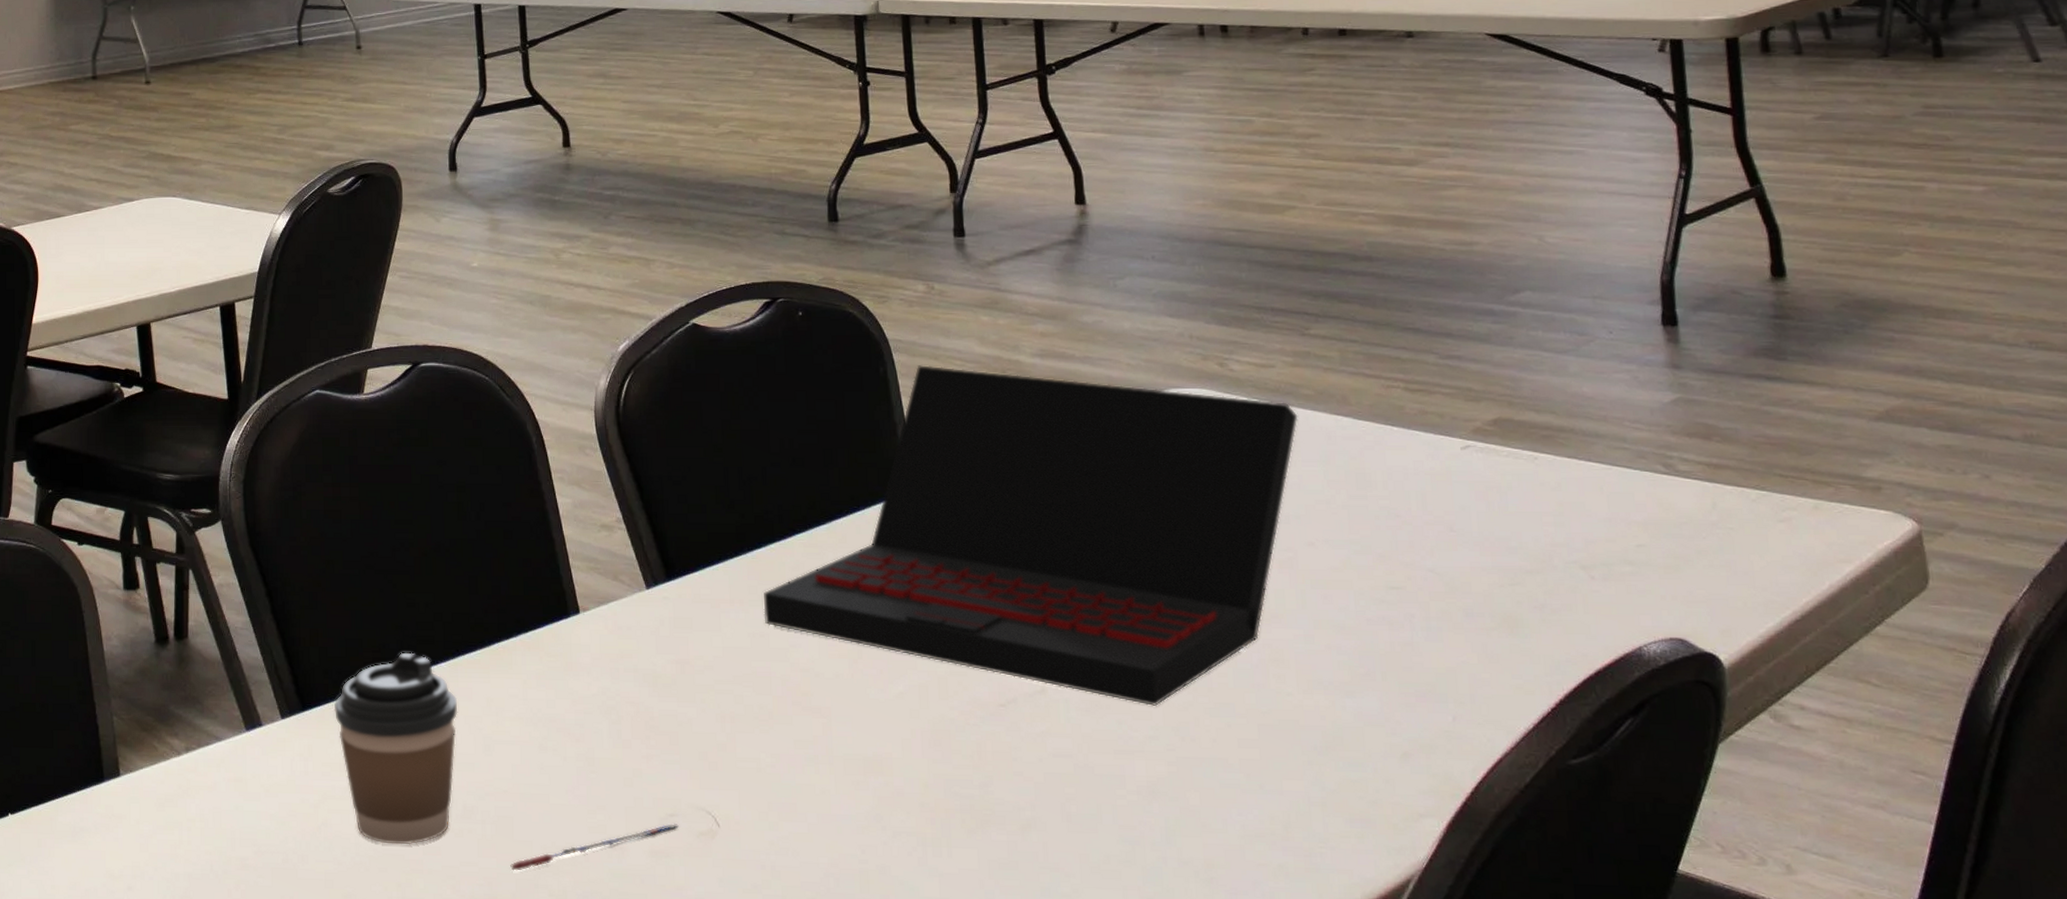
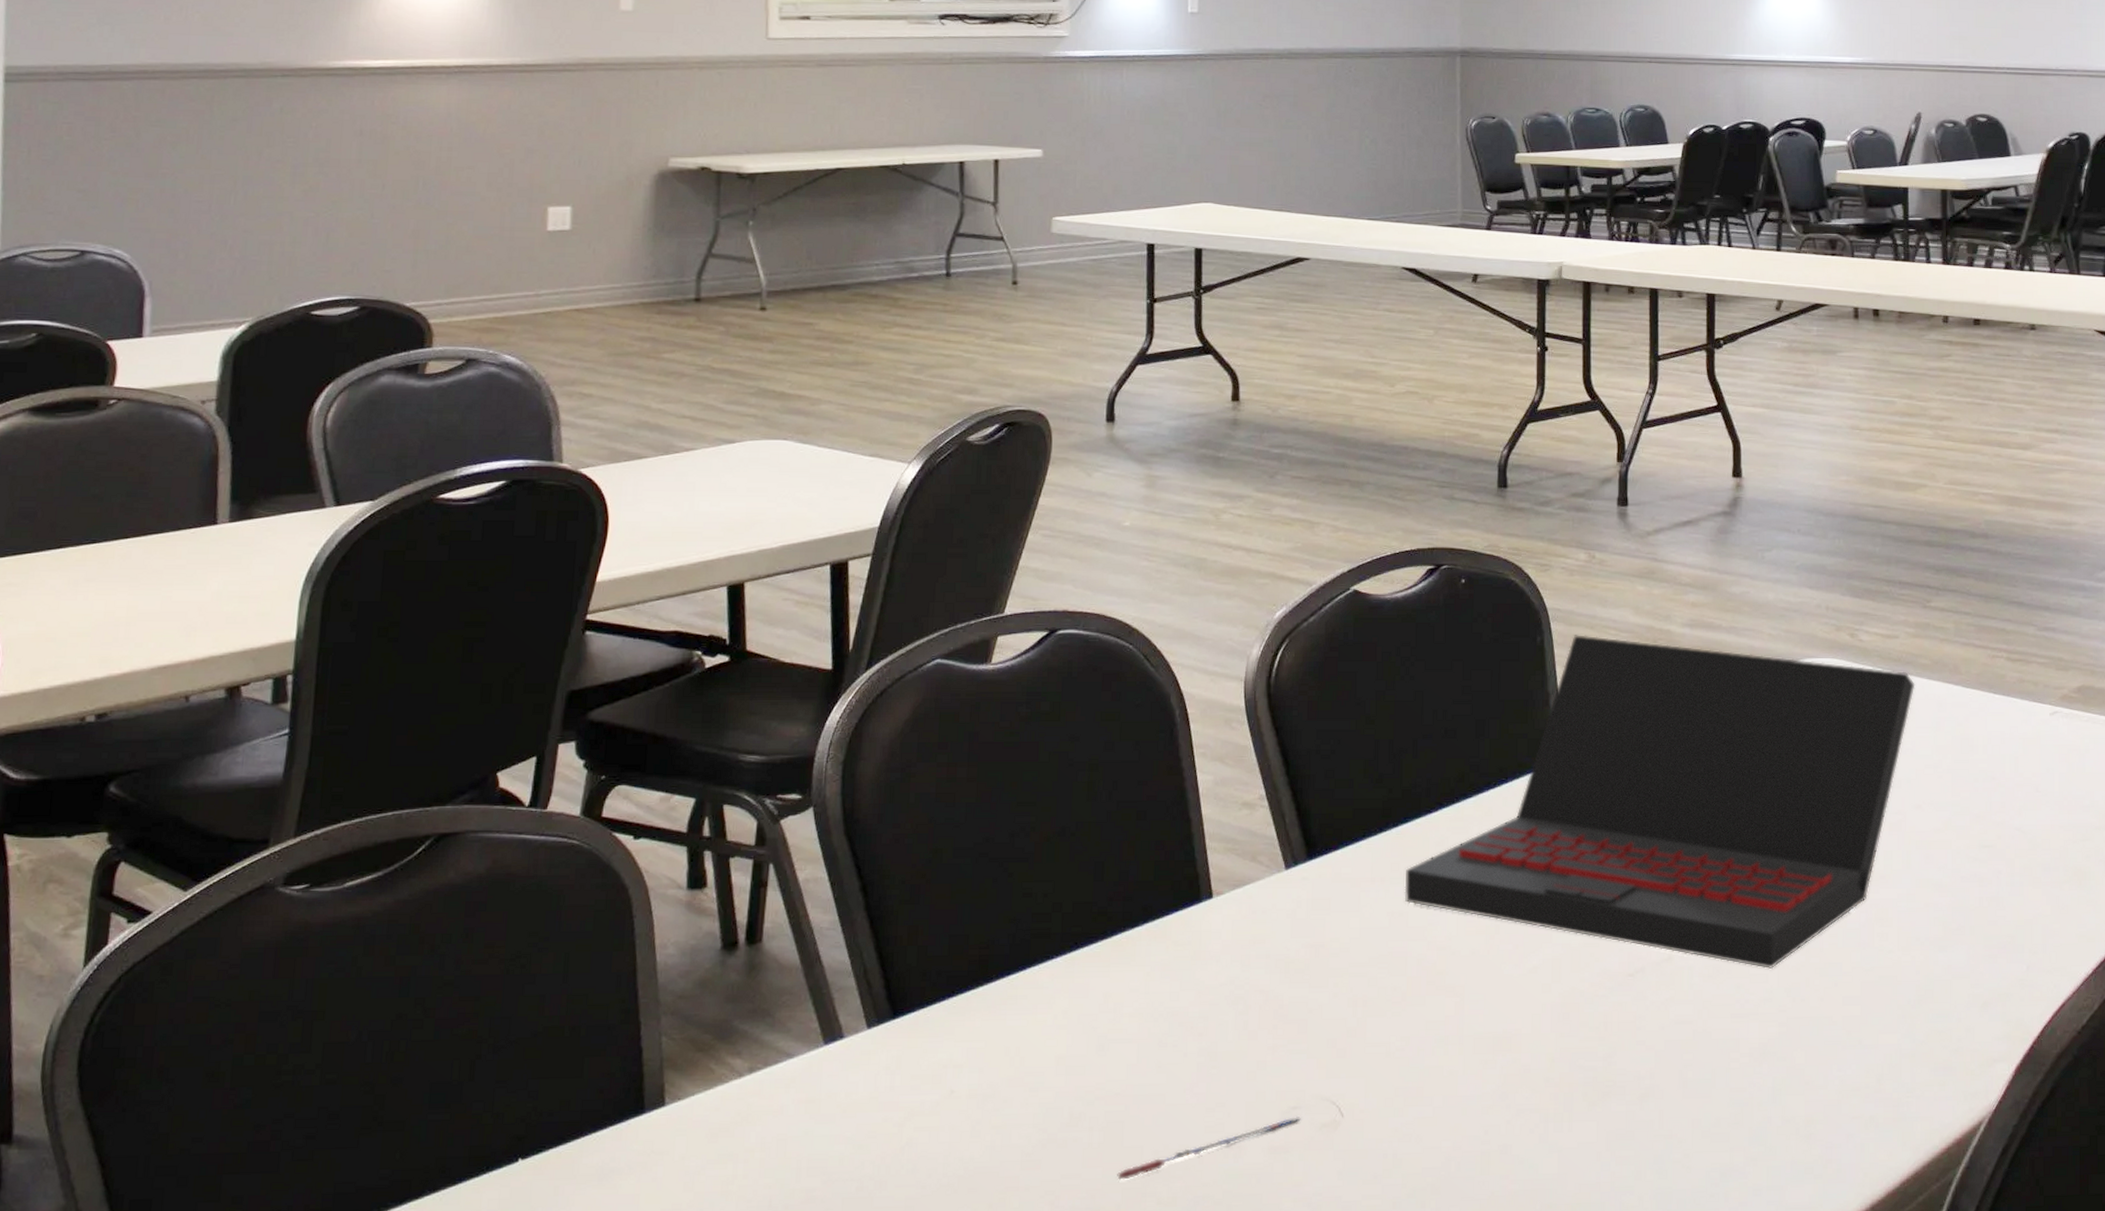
coffee cup: present [333,652,458,845] -> none [929,947,1072,1162]

